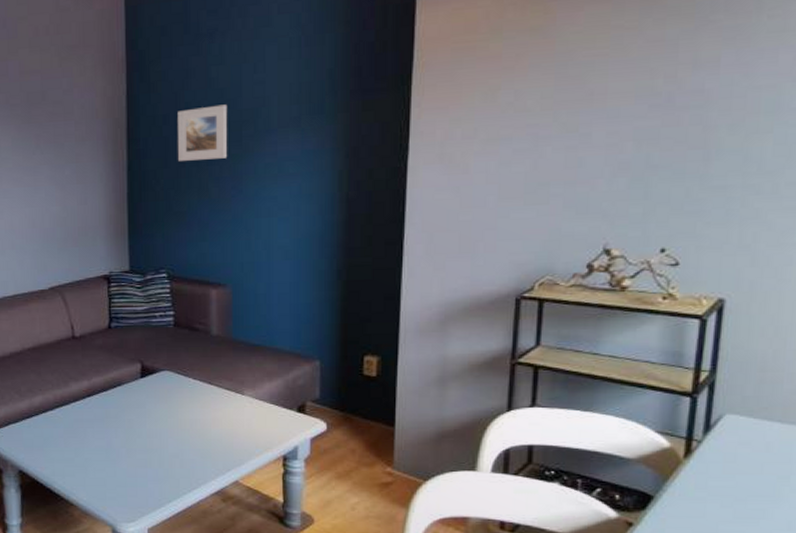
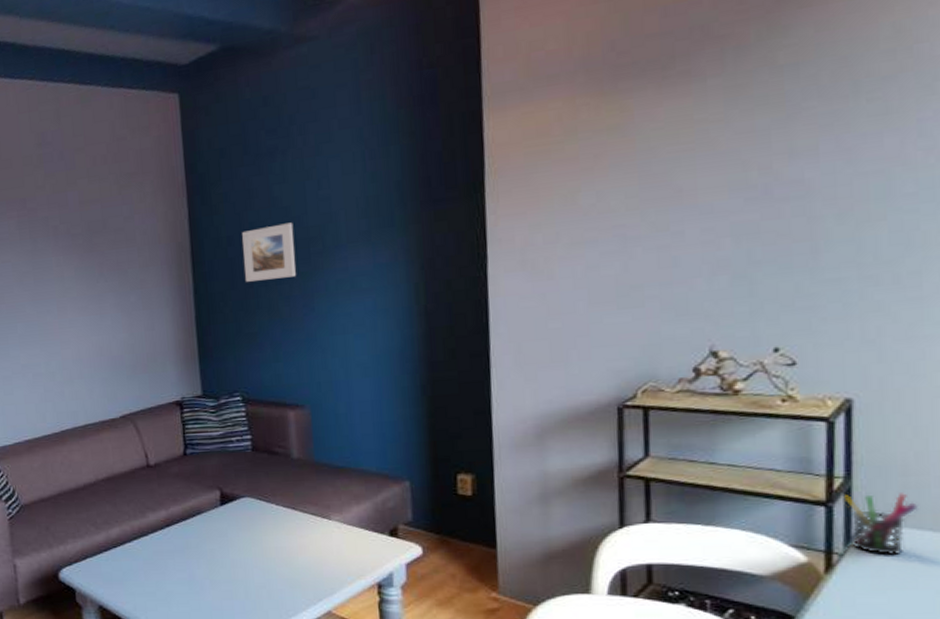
pen holder: none [707,387,770,444] -> present [843,493,918,556]

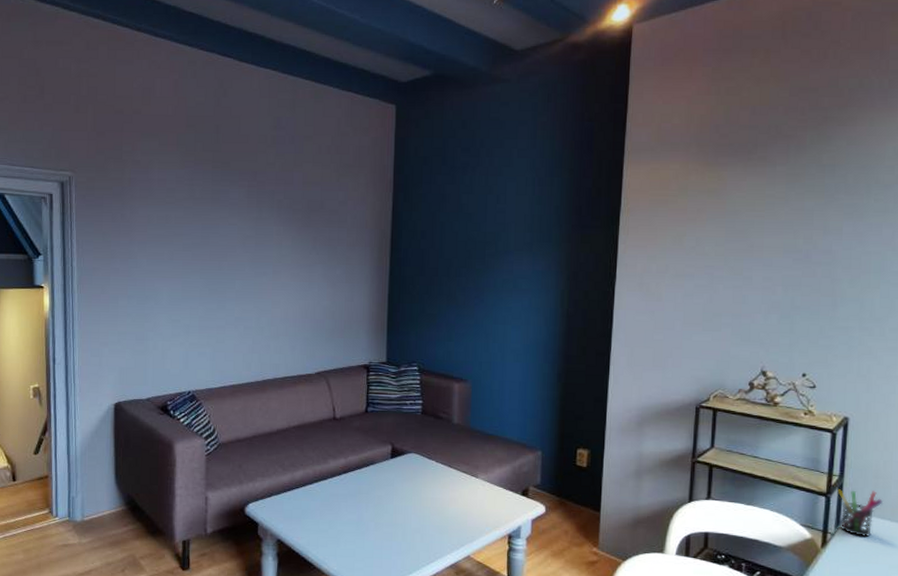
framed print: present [242,222,296,282] -> none [432,227,475,272]

